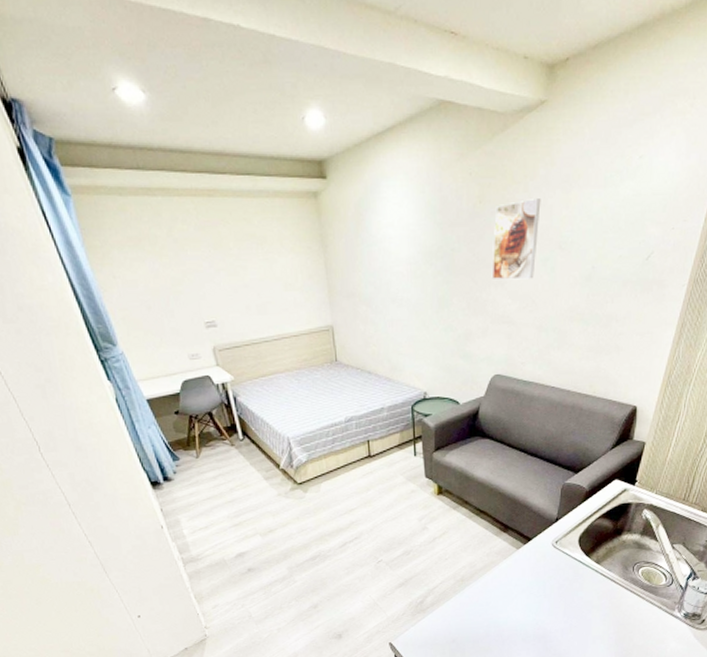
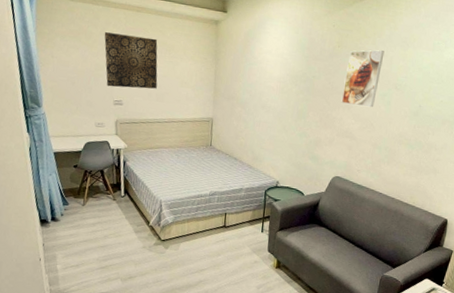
wall art: none [172,230,255,305] -> present [104,32,158,89]

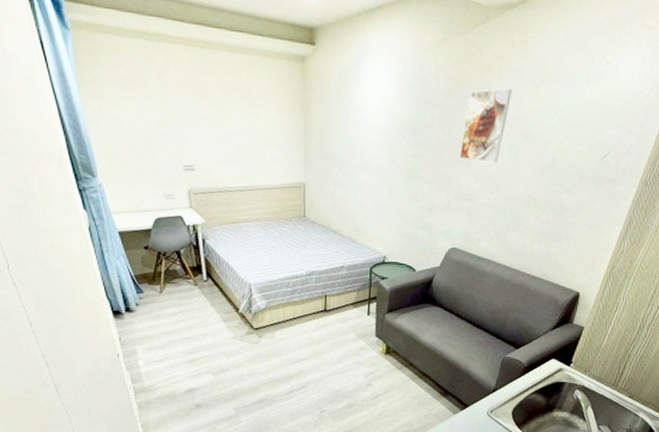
wall art: present [104,32,158,89] -> none [163,77,235,149]

